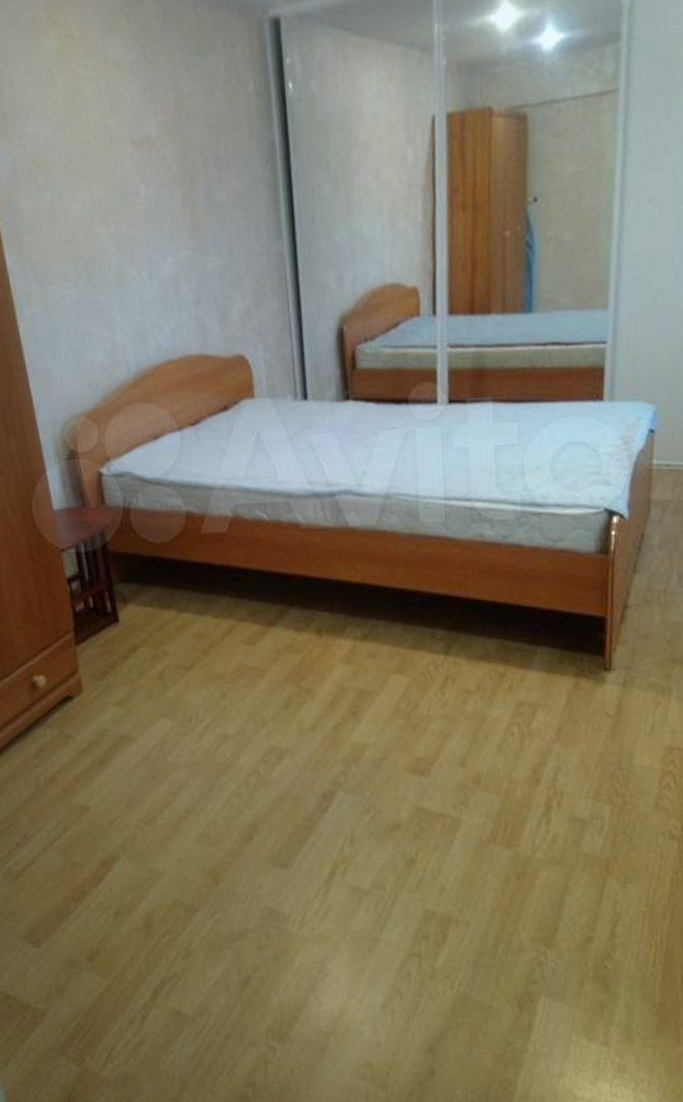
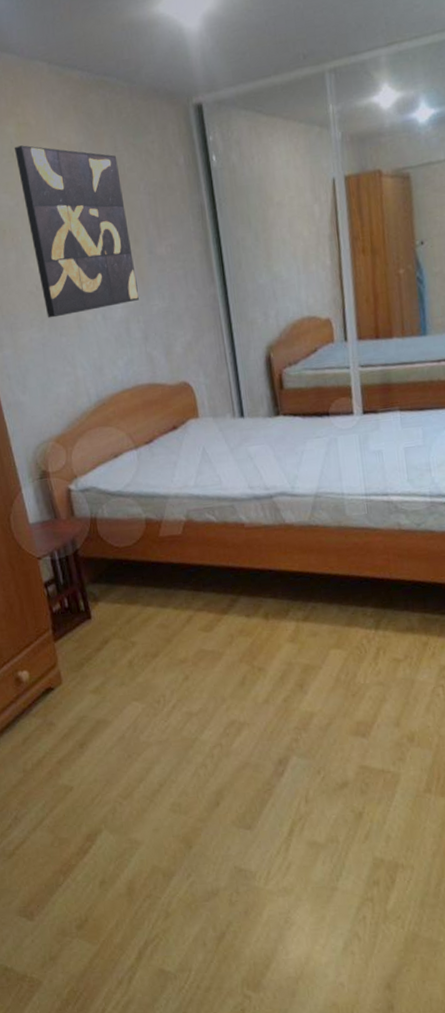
wall art: none [53,62,193,272] -> present [14,145,140,318]

